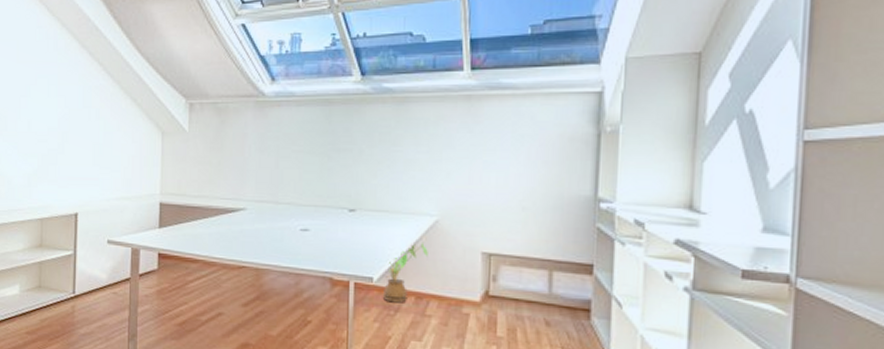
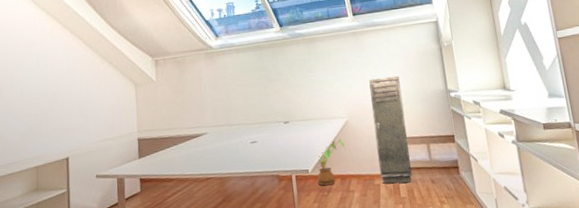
storage cabinet: none [473,166,525,320] -> present [369,75,412,184]

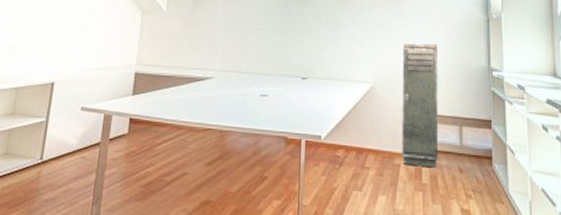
house plant: present [317,137,345,186] -> none [330,104,366,158]

